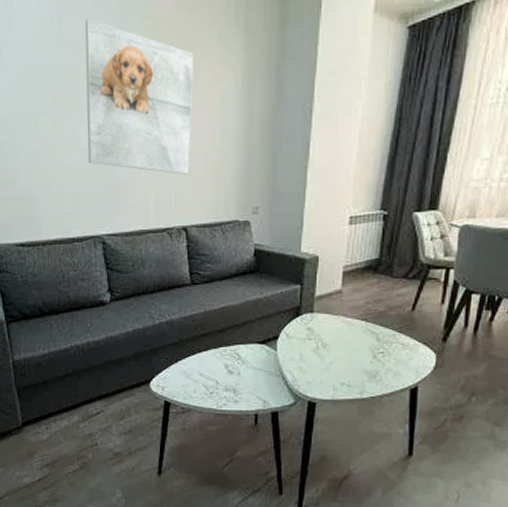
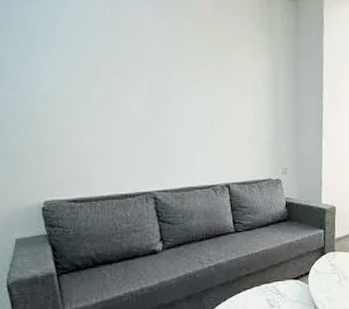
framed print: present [84,18,194,175] -> none [134,11,230,141]

